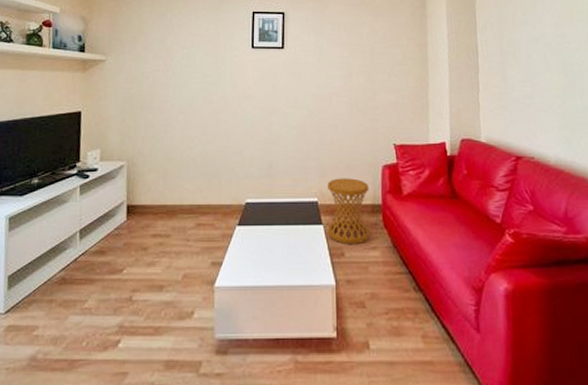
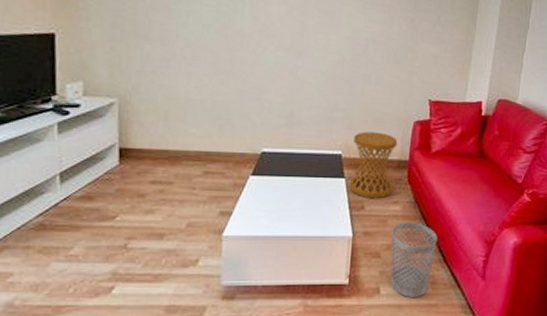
wastebasket: none [374,268,422,353] -> present [390,222,438,297]

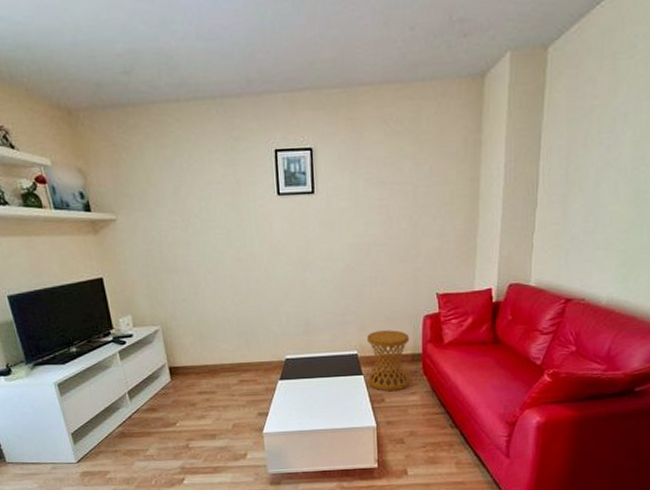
wastebasket: present [390,222,438,297] -> none [413,409,458,477]

